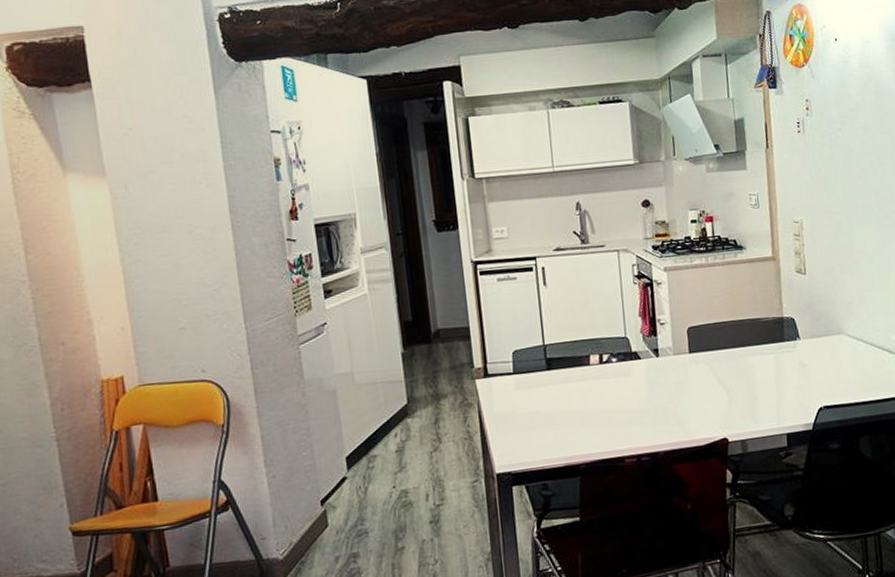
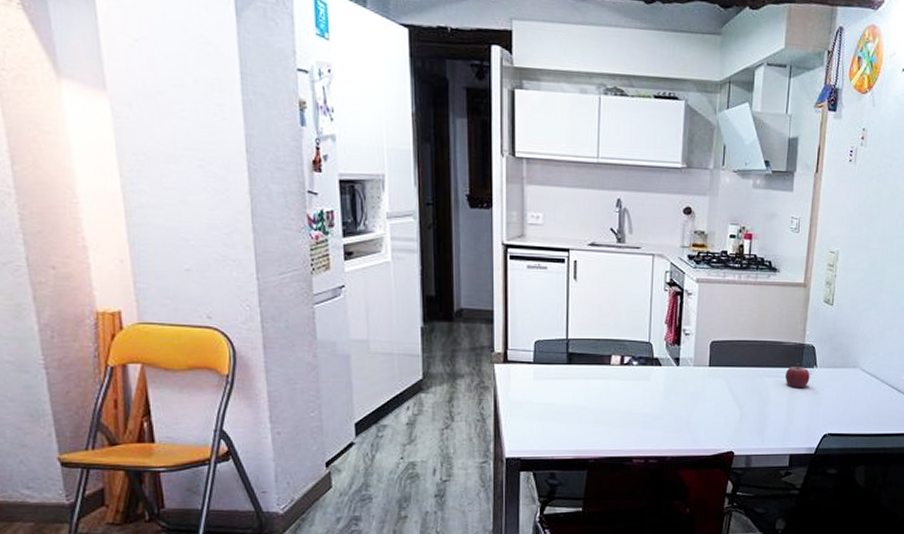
fruit: none [768,337,795,364] -> present [785,363,810,388]

